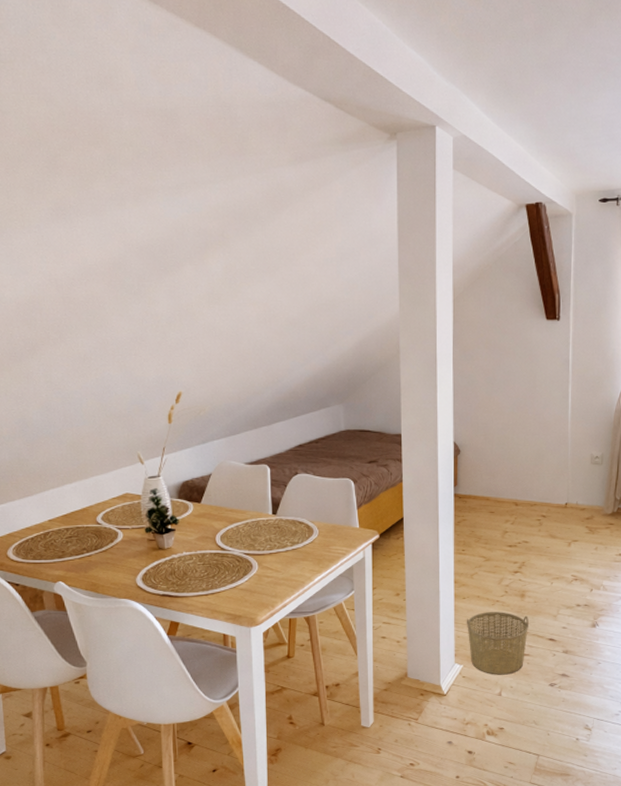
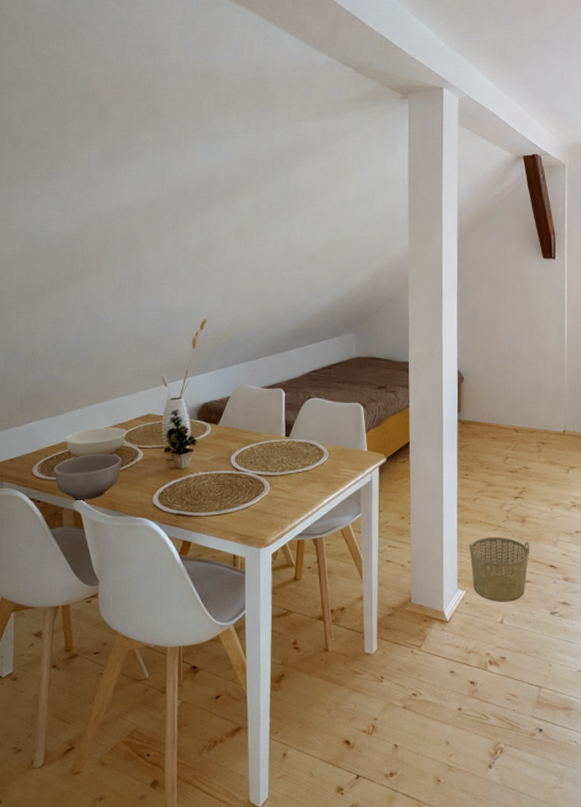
bowl: none [30,535,101,583] -> present [54,453,122,500]
bowl: none [38,508,104,539] -> present [64,427,127,457]

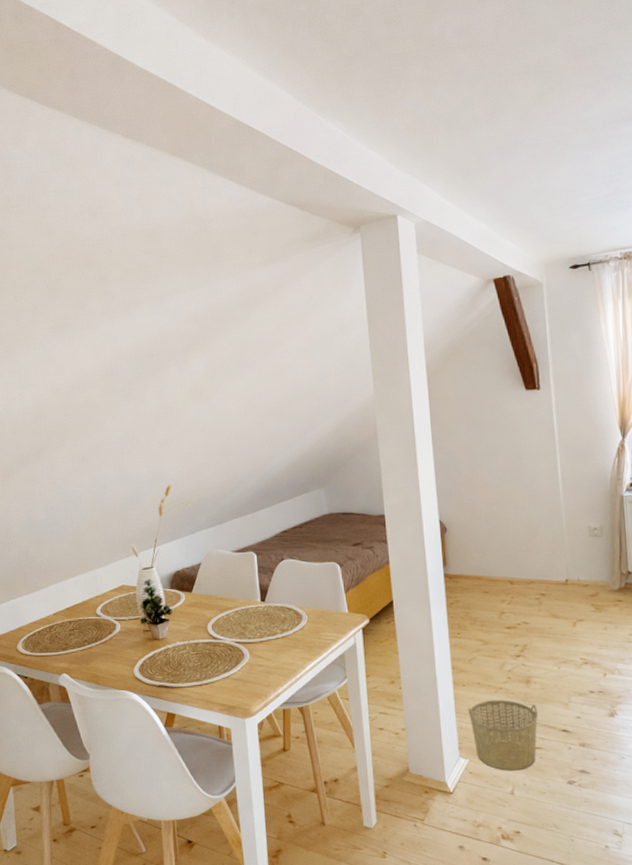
bowl: present [54,453,122,500] -> none [37,627,101,675]
bowl: present [64,427,127,457] -> none [44,600,103,632]

